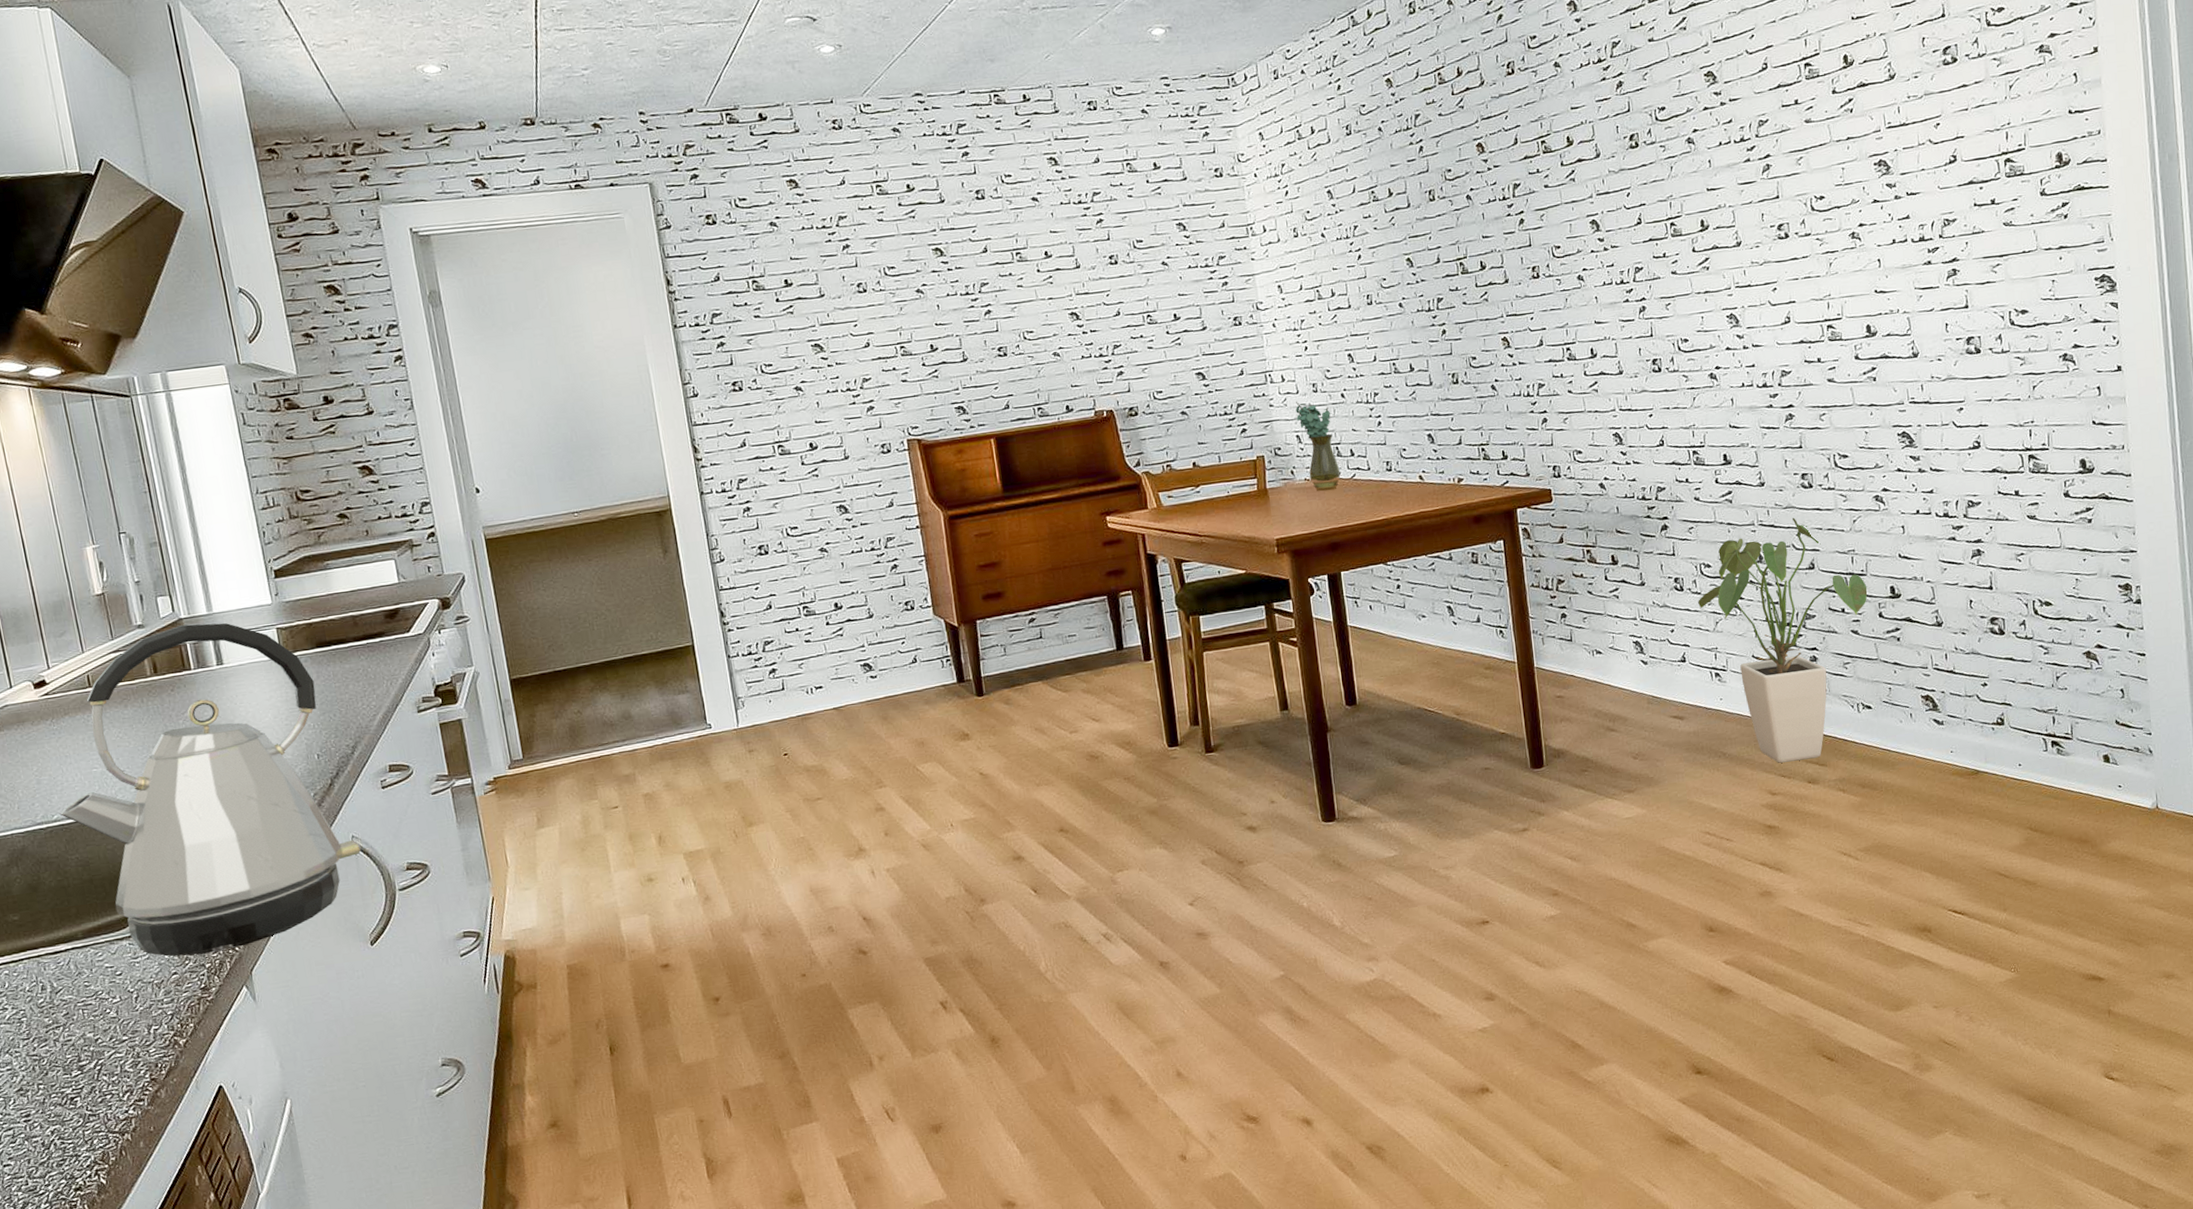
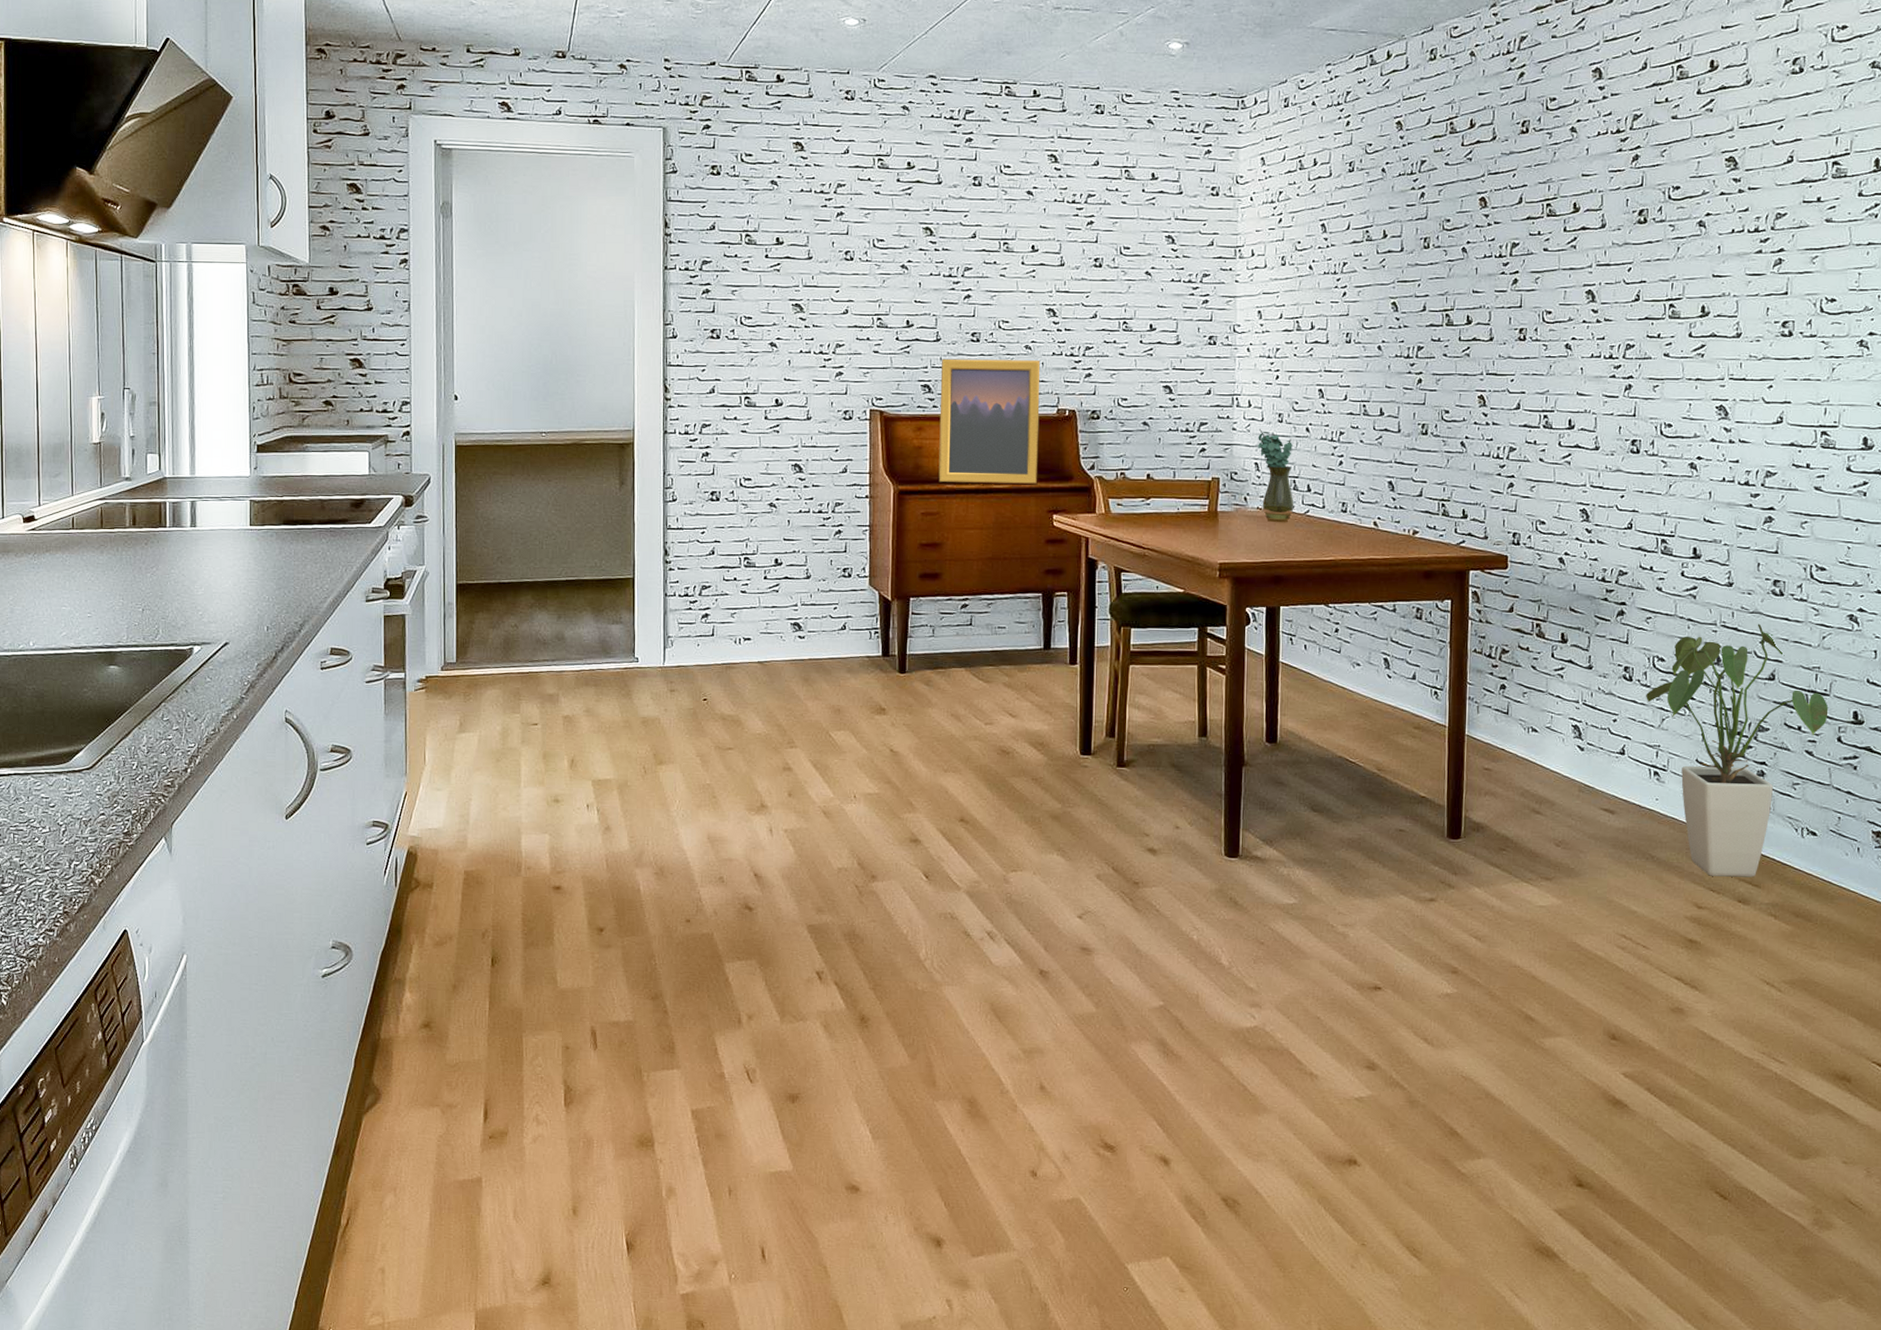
kettle: present [60,622,362,956] -> none [26,483,292,800]
picture frame: none [972,366,1087,502] -> present [938,358,1041,485]

